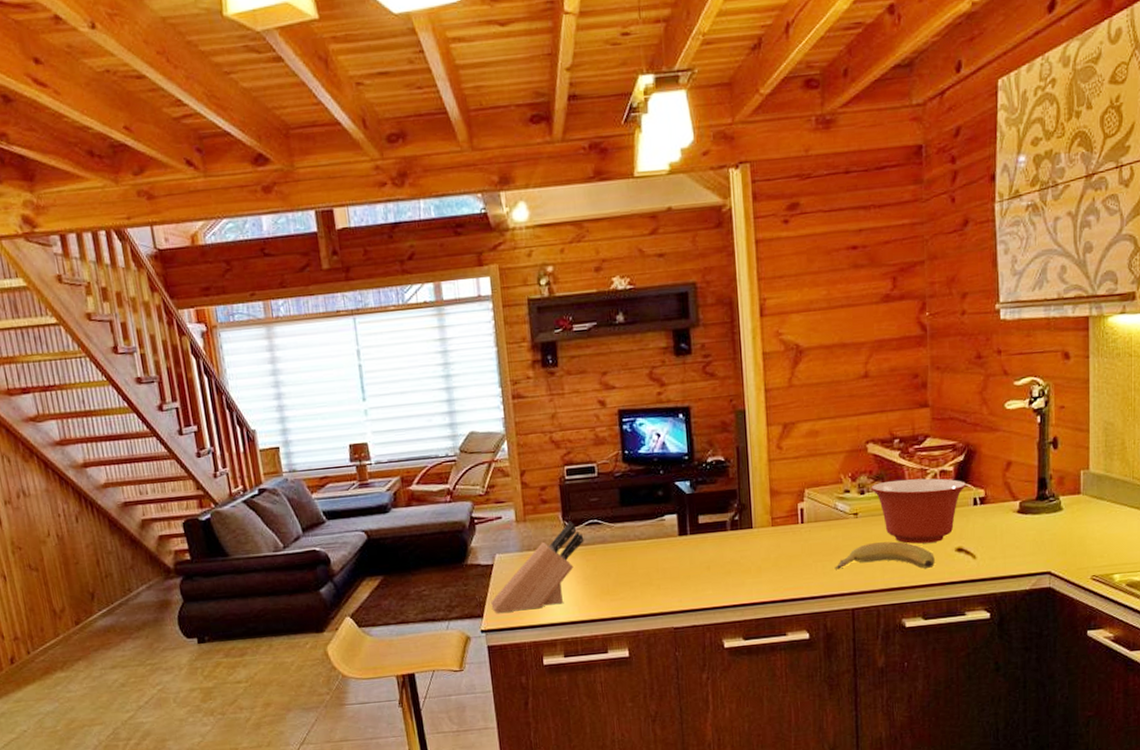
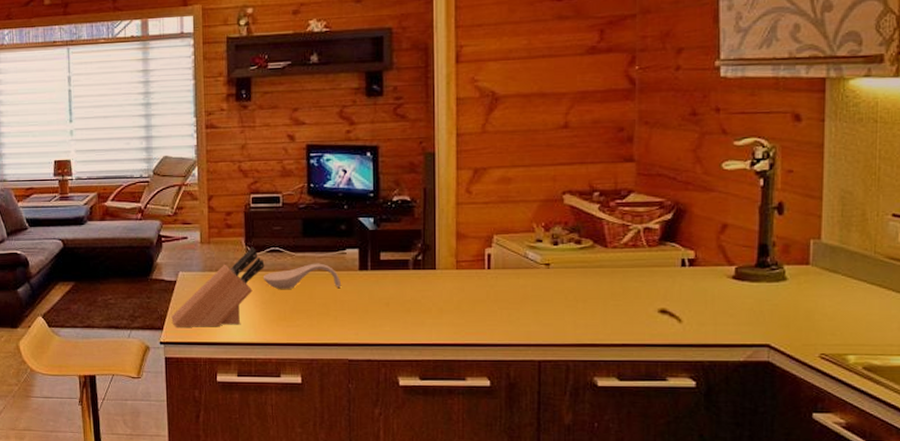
spoon rest: none [583,532,662,563] -> present [262,263,341,289]
banana: present [834,541,935,570] -> none [521,296,634,327]
mixing bowl: present [870,478,967,544] -> none [565,233,674,301]

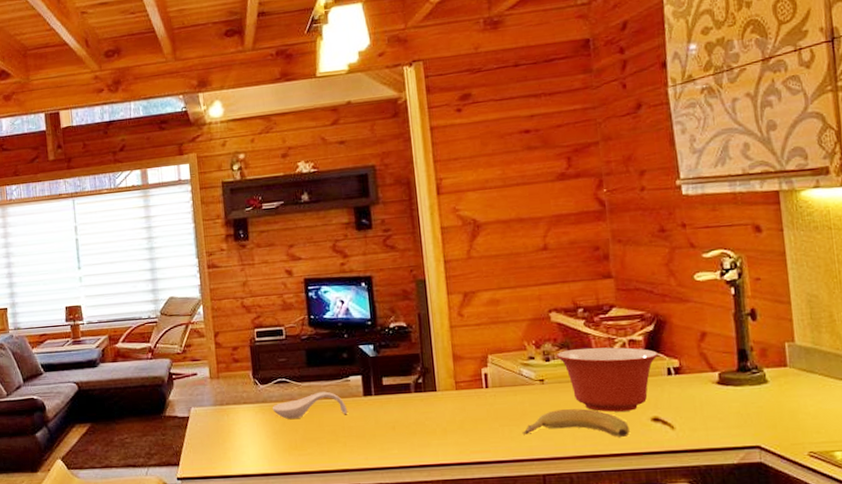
knife block: present [171,246,265,327] -> none [186,379,273,462]
banana: none [521,296,634,327] -> present [522,408,630,437]
mixing bowl: none [565,233,674,301] -> present [556,347,659,412]

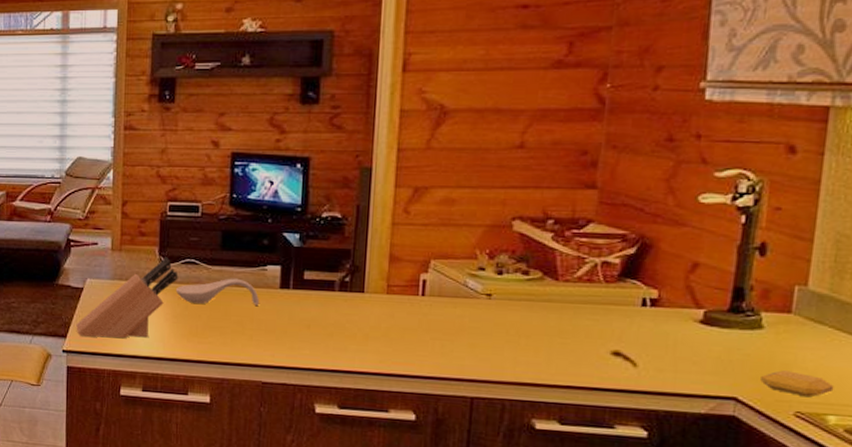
knife block: none [186,379,273,462] -> present [76,257,178,338]
banana: present [522,408,630,437] -> none [455,329,583,368]
mixing bowl: present [556,347,659,412] -> none [511,264,636,341]
soap bar: none [775,417,835,438] -> present [760,370,834,398]

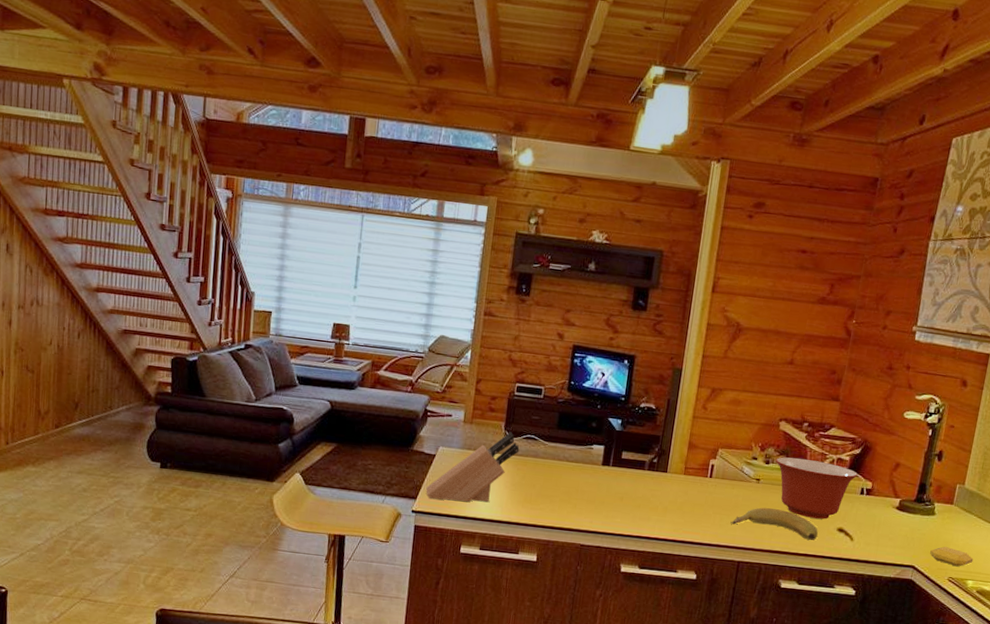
spoon rest: present [175,278,259,306] -> none [516,454,585,479]
banana: none [455,329,583,368] -> present [730,507,818,540]
mixing bowl: none [511,264,636,341] -> present [775,457,858,519]

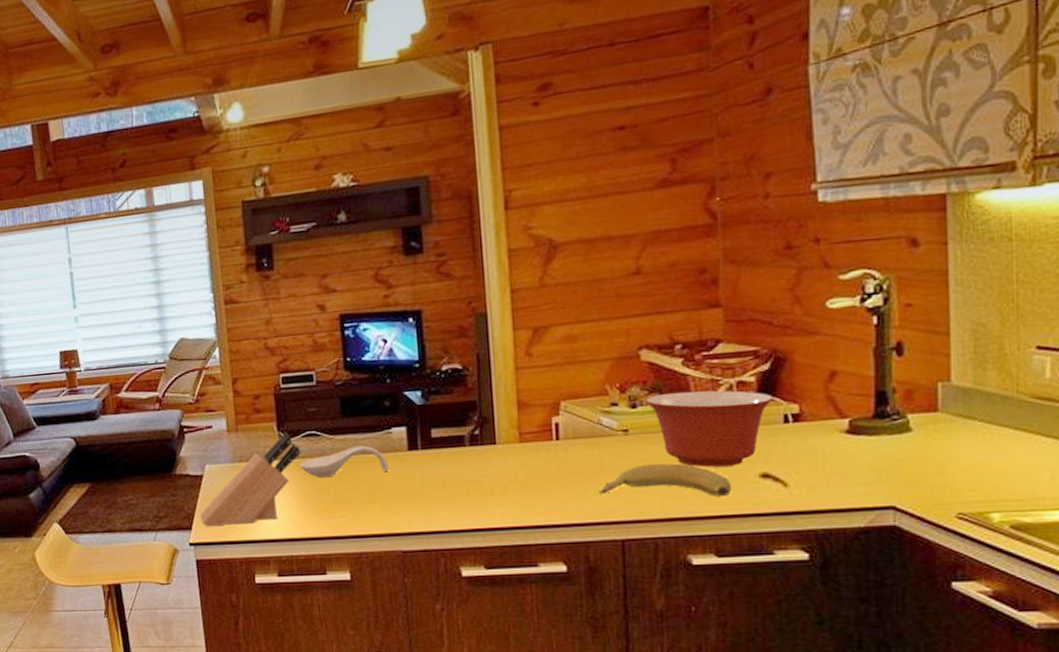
spoon rest: none [516,454,585,479] -> present [299,445,388,477]
soap bar: present [930,546,974,567] -> none [917,471,993,497]

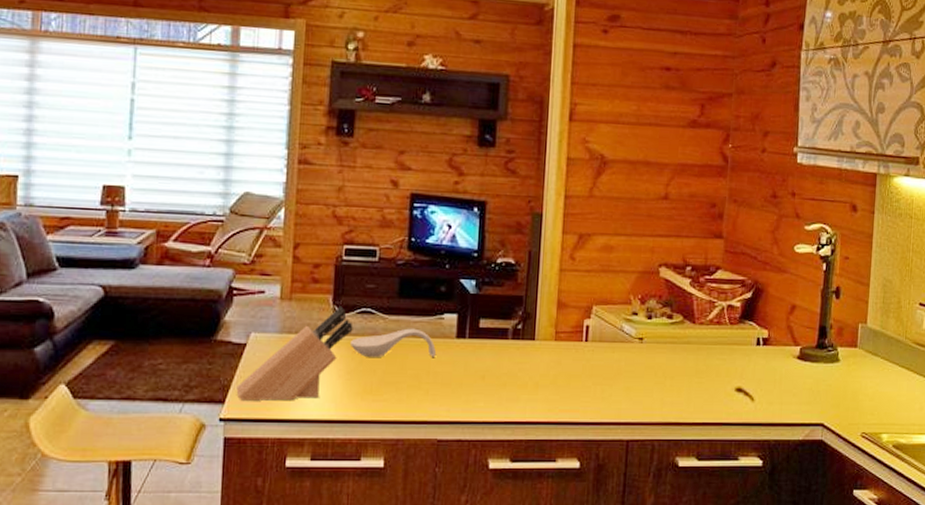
banana: present [598,463,731,496] -> none [613,372,714,405]
mixing bowl: present [644,390,774,467] -> none [658,308,752,379]

